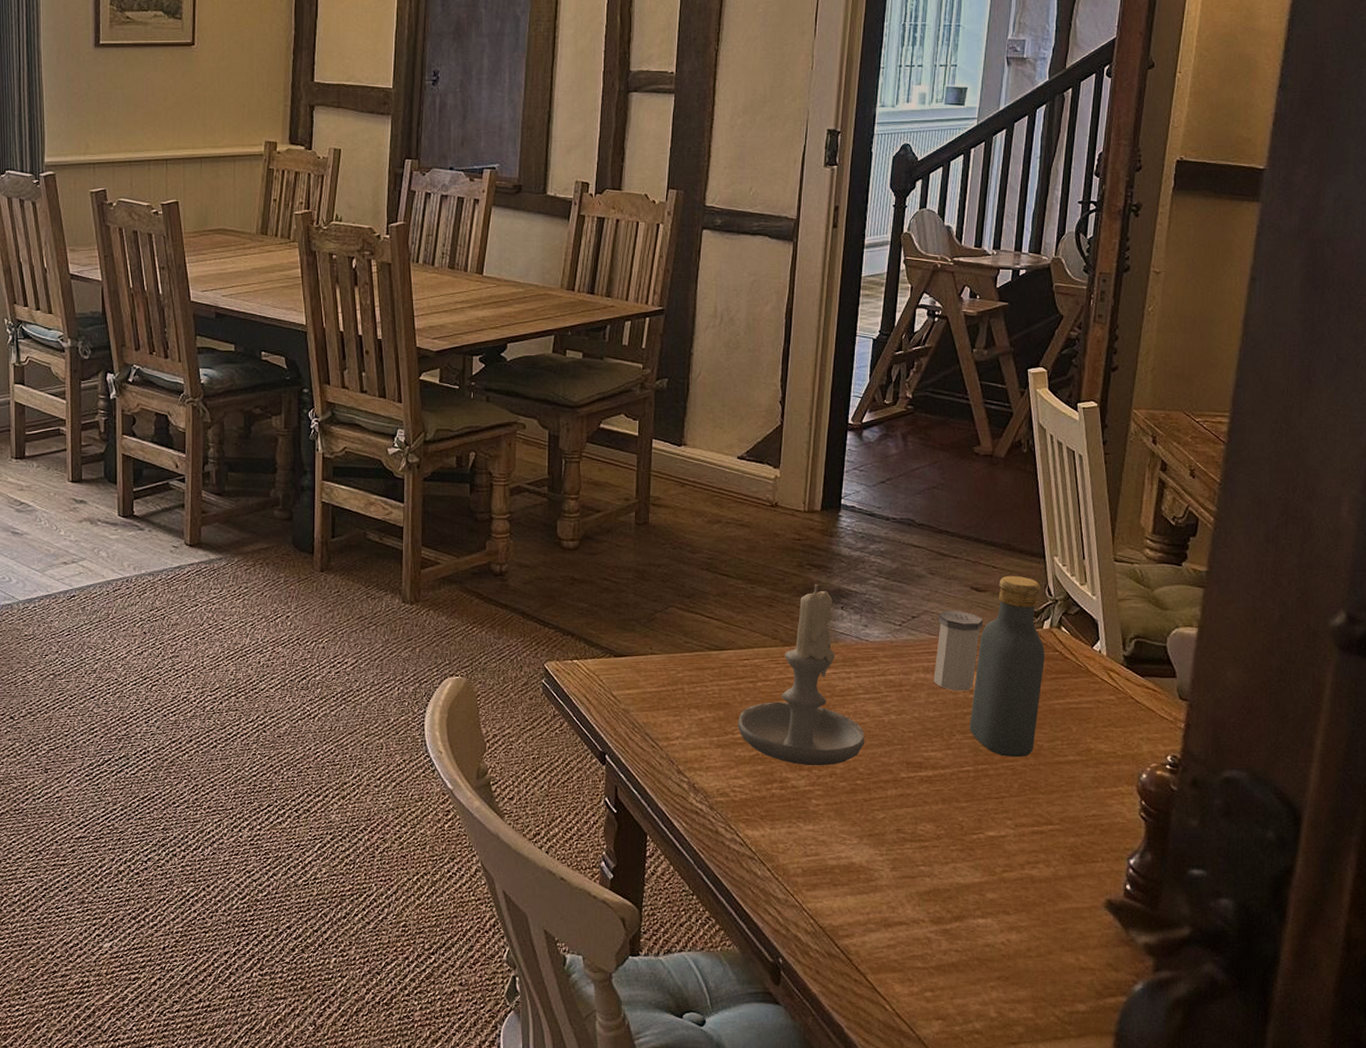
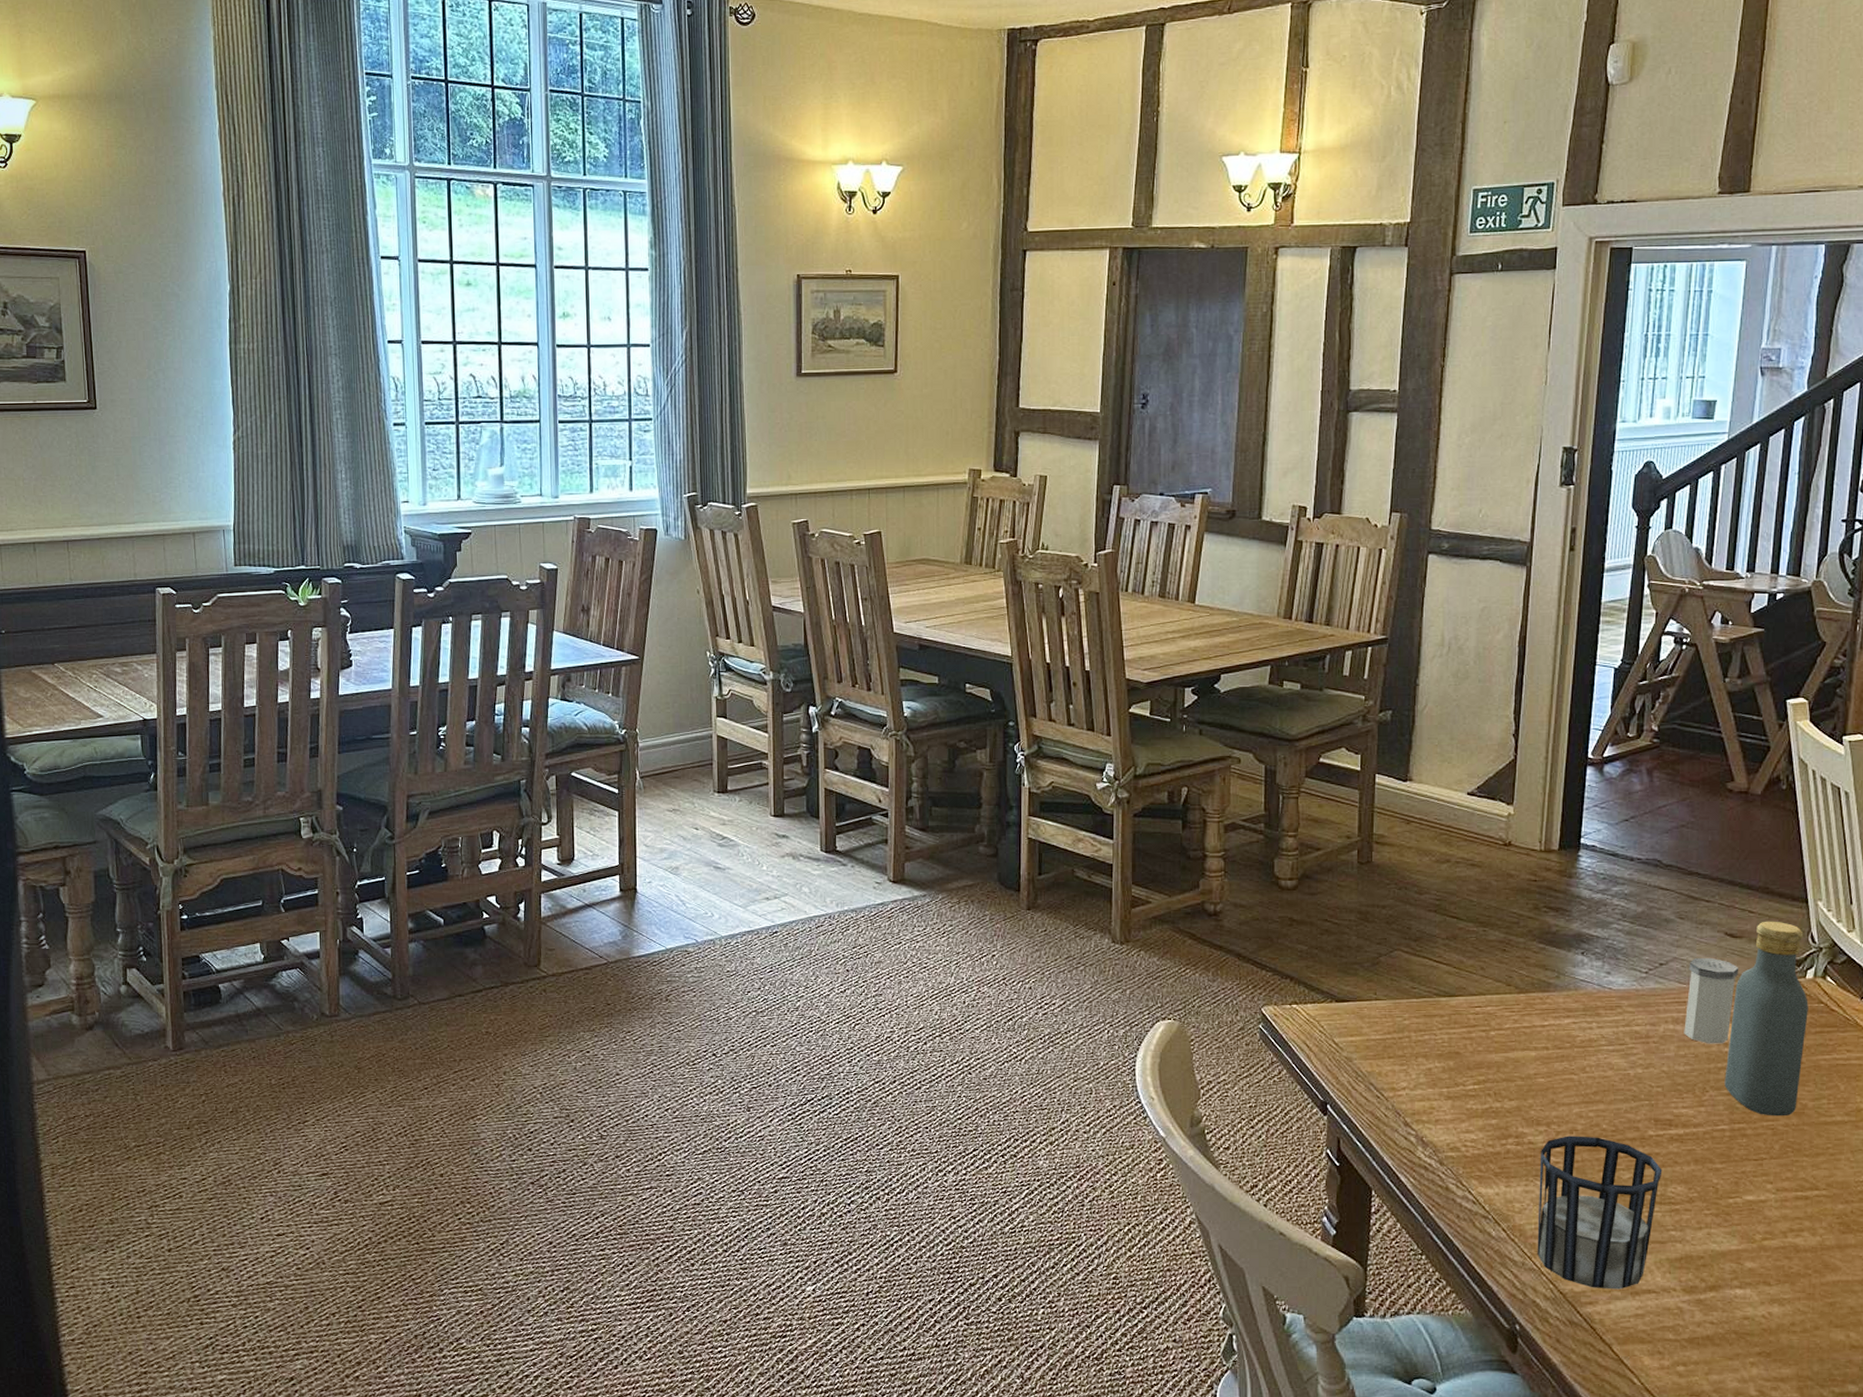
candle: present [738,584,865,766] -> none [1470,928,1609,1121]
cup: none [799,779,913,923] -> present [1537,1136,1663,1290]

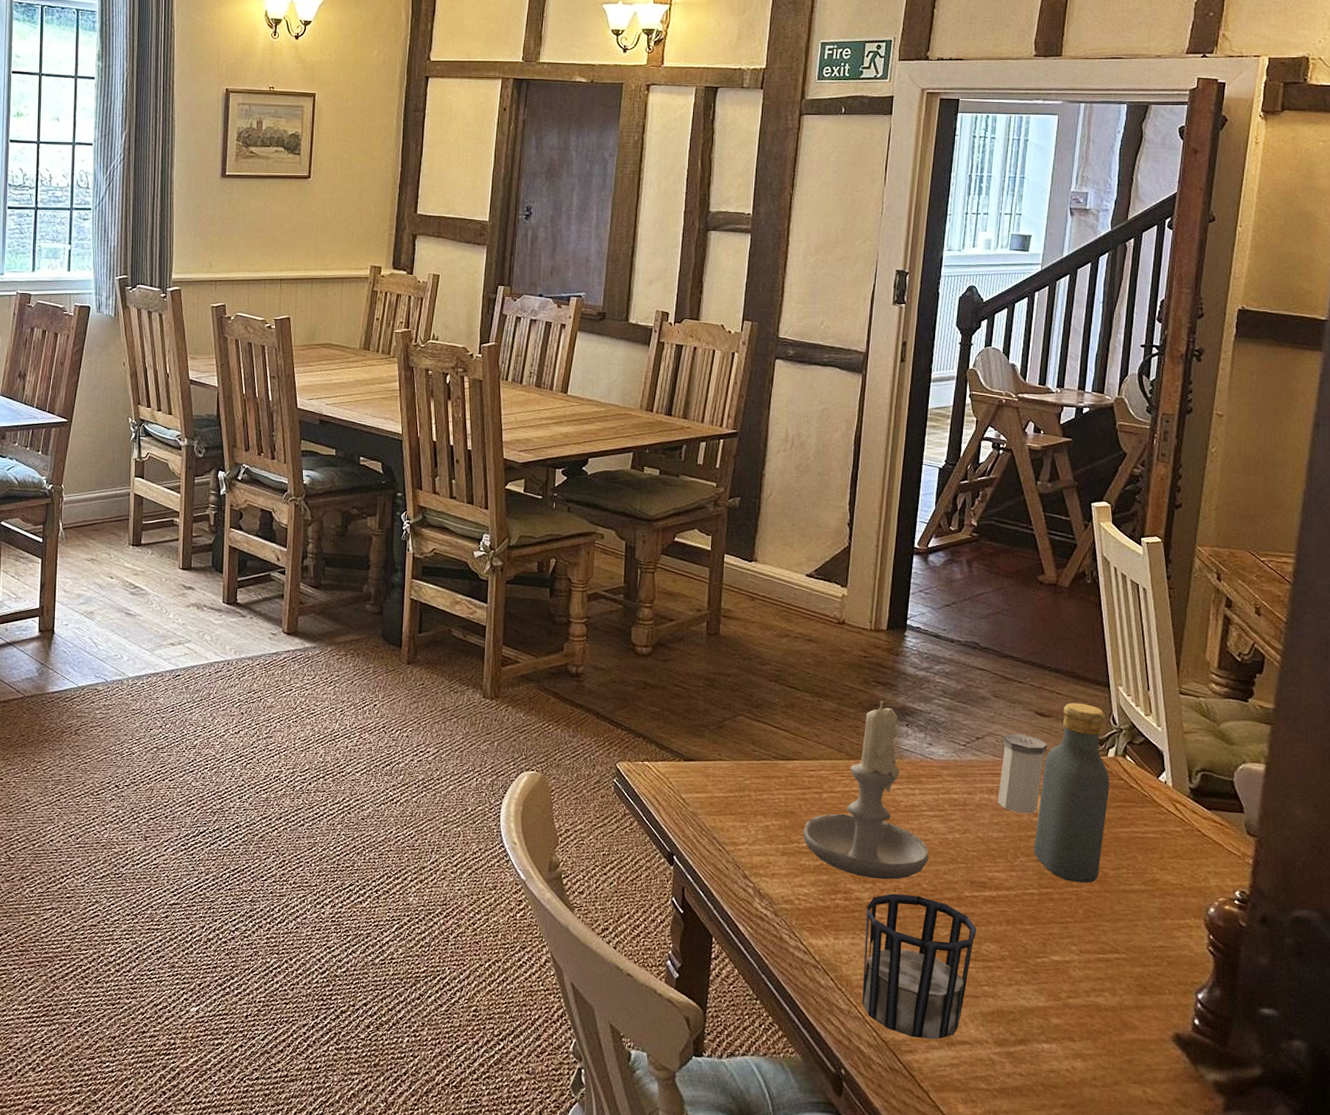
candle: none [1470,928,1609,1121] -> present [803,701,929,880]

